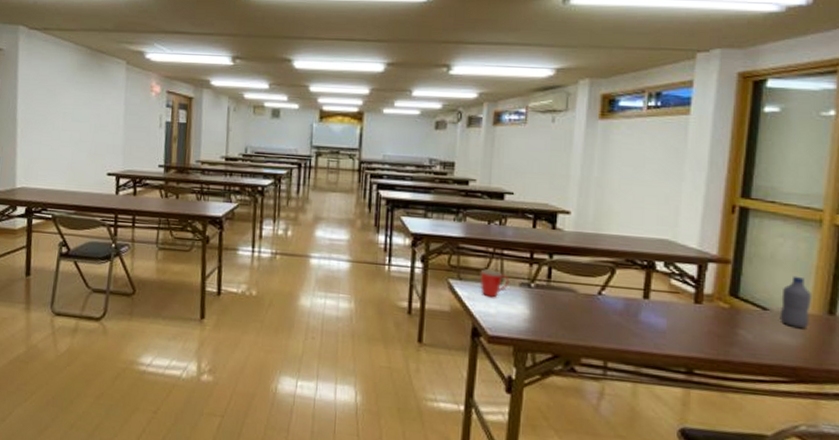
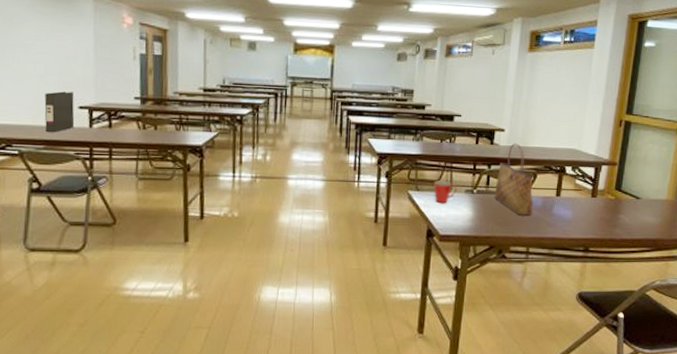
binder: none [76,158,104,199] -> present [44,91,75,133]
tote bag: none [560,229,611,321] -> present [495,143,533,216]
water bottle: present [779,275,813,329] -> none [647,172,669,211]

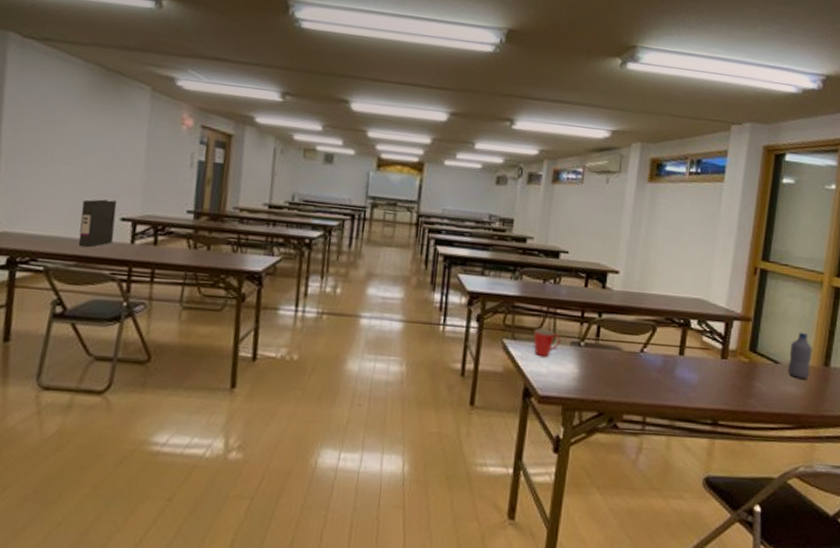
tote bag: present [495,143,533,216] -> none [606,288,652,377]
water bottle: none [647,172,669,211] -> present [787,332,813,380]

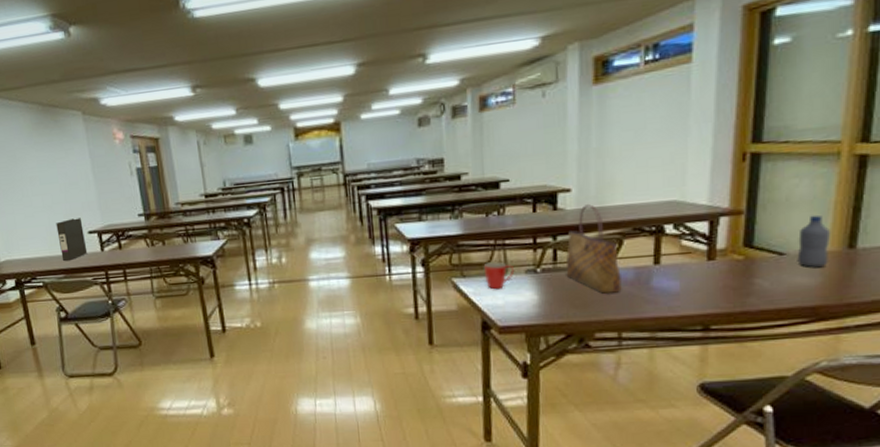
tote bag: none [606,288,652,377] -> present [566,204,622,294]

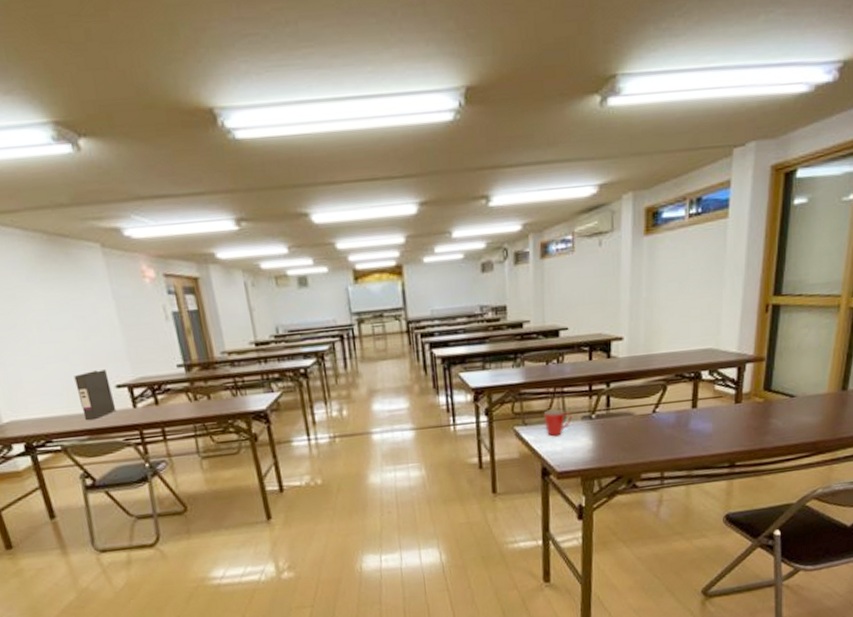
tote bag: present [566,204,622,294] -> none [618,352,665,437]
water bottle: present [797,214,831,268] -> none [804,361,830,408]

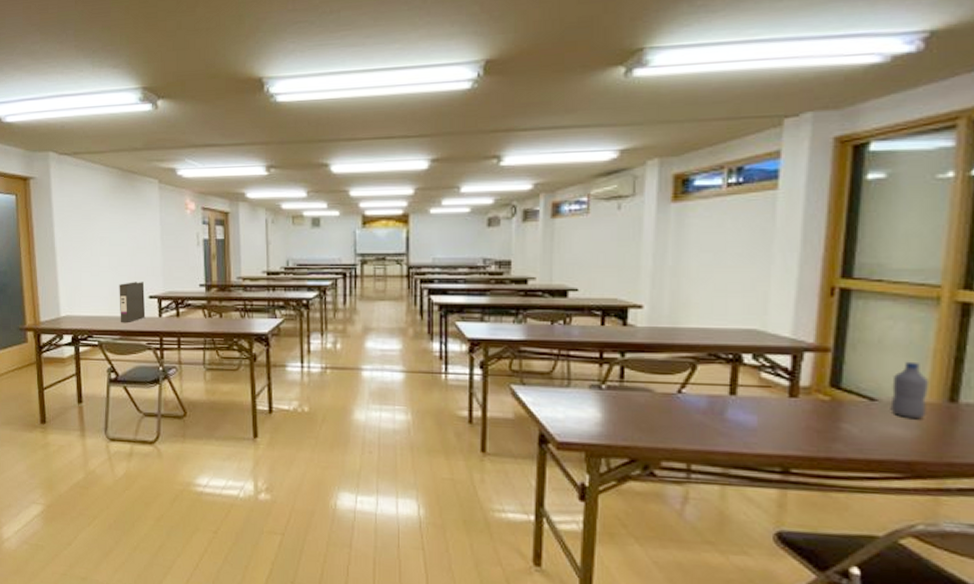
mug: present [543,409,572,437] -> none [545,372,578,402]
water bottle: none [804,361,830,408] -> present [890,361,930,420]

